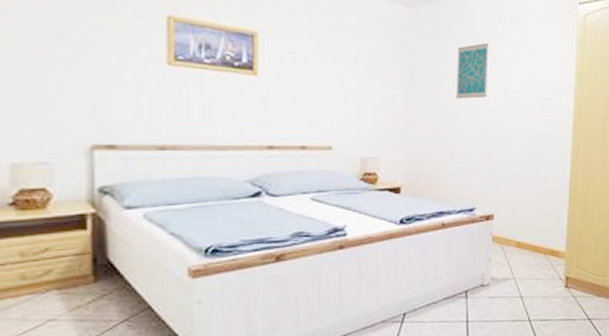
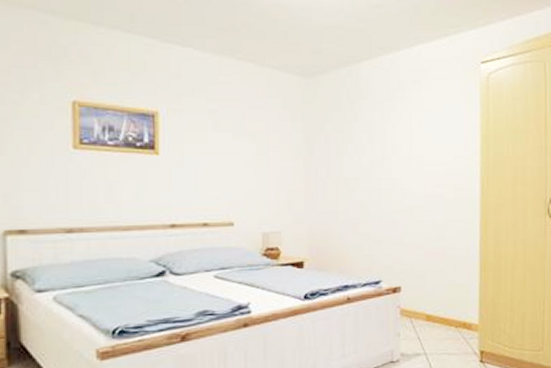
wall art: present [455,43,489,99] -> none [356,109,389,168]

